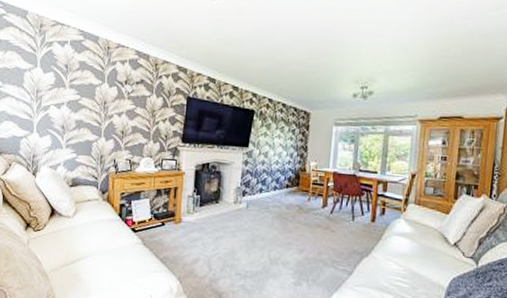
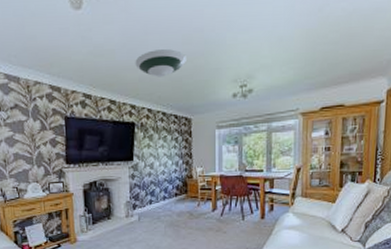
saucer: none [261,44,311,70] -> present [135,49,186,77]

